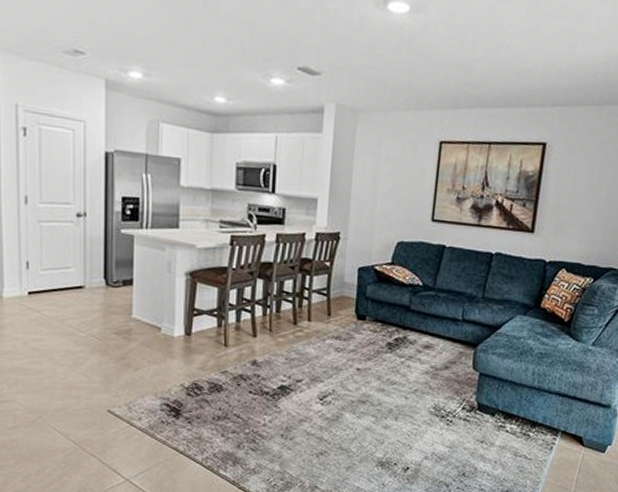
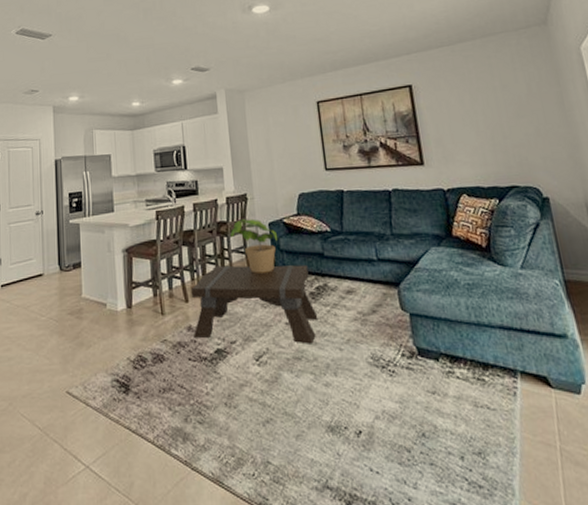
coffee table: none [258,304,391,390] -> present [190,264,318,344]
potted plant: none [314,259,366,318] -> present [230,219,278,273]

